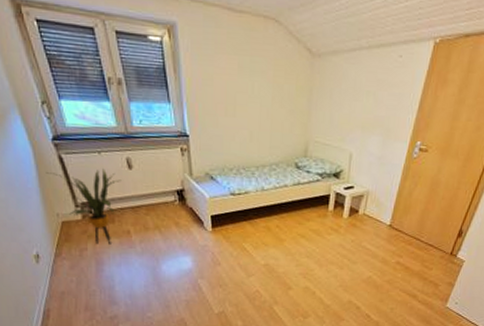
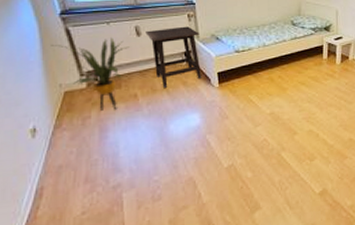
side table: none [137,161,195,228] -> present [145,26,202,89]

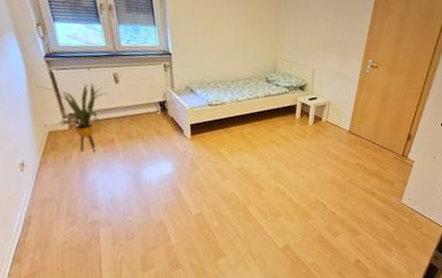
side table: present [145,26,202,89] -> none [123,76,176,136]

